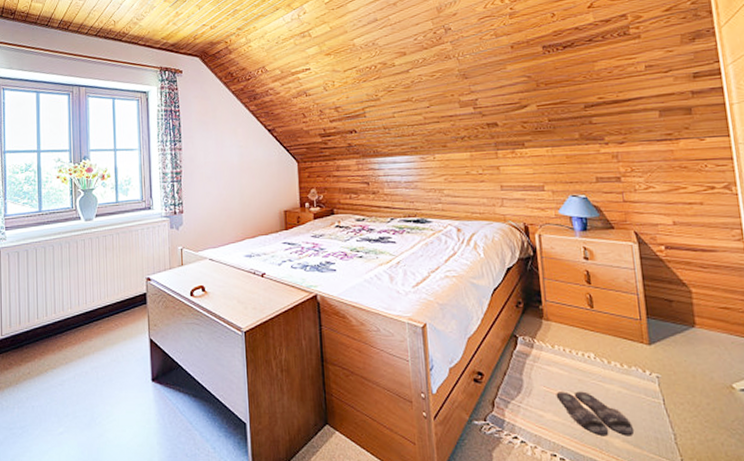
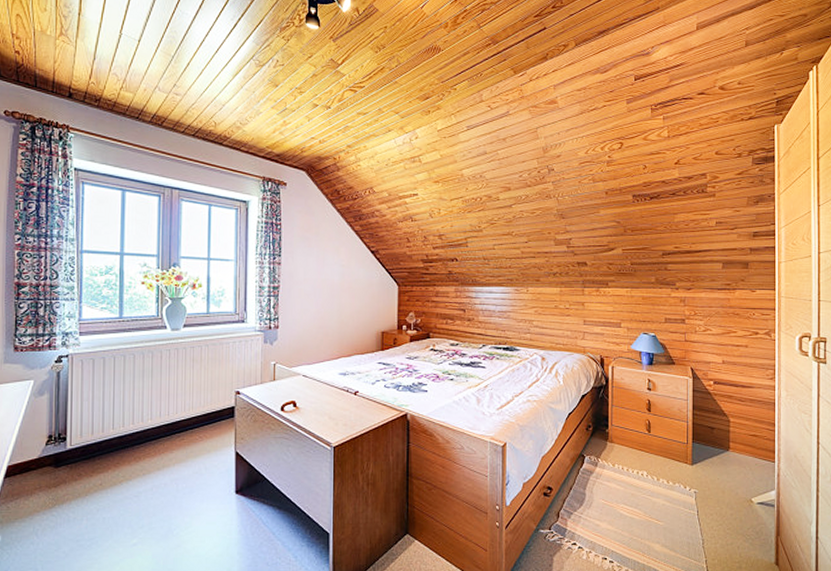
slippers: present [556,391,634,437] -> none [612,504,671,542]

